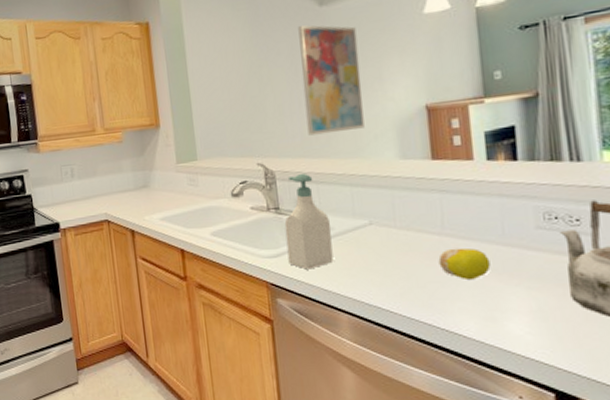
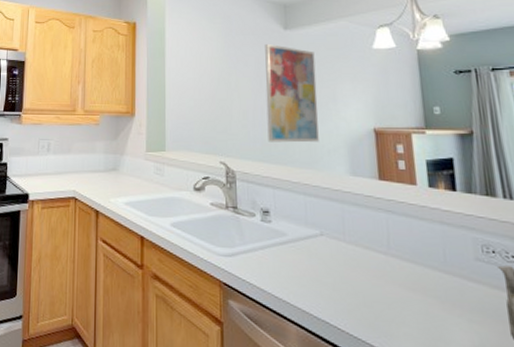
soap bottle: present [284,174,334,270] -> none [241,177,285,273]
fruit: present [438,248,491,279] -> none [384,269,434,304]

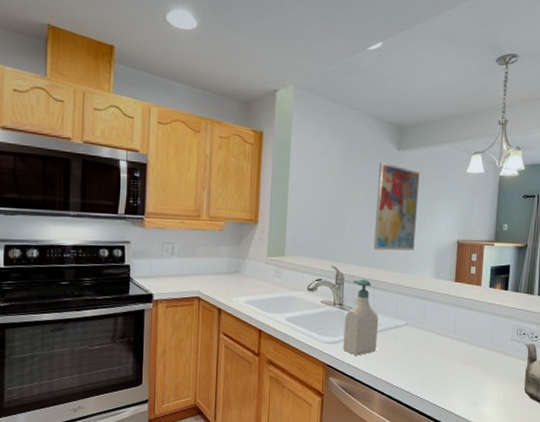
soap bottle: none [241,177,285,273] -> present [343,279,378,356]

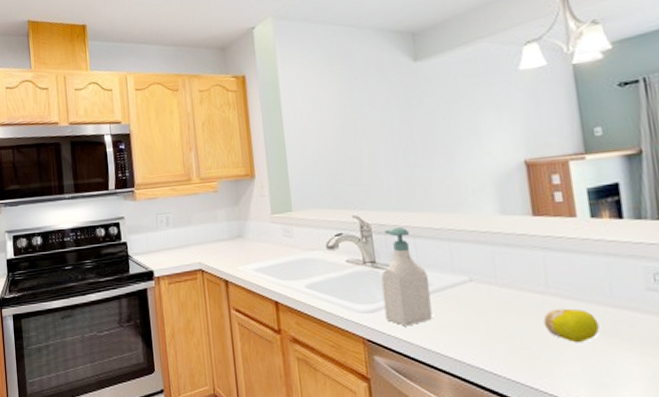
wall art: present [374,163,420,251] -> none [393,80,462,189]
fruit: none [447,349,480,373] -> present [543,308,600,342]

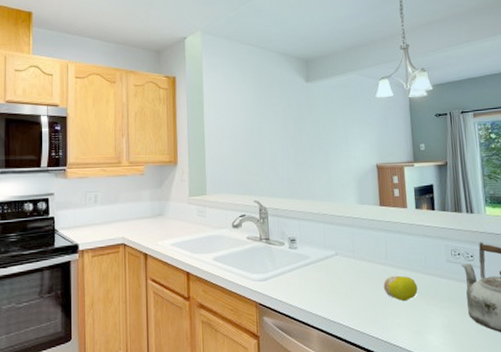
soap bottle: present [381,227,433,326] -> none [272,211,309,292]

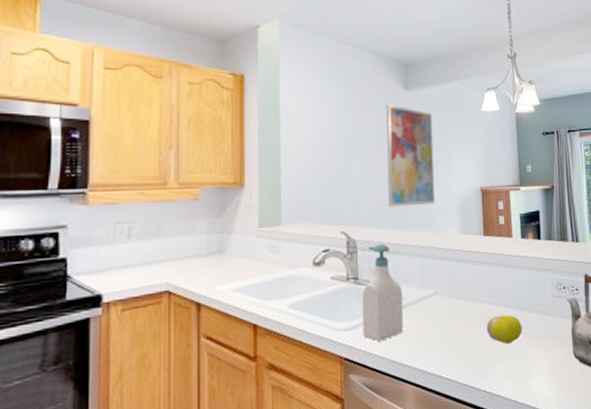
soap bottle: none [272,211,309,292] -> present [362,244,403,342]
wall art: none [290,95,335,181] -> present [386,105,435,207]

